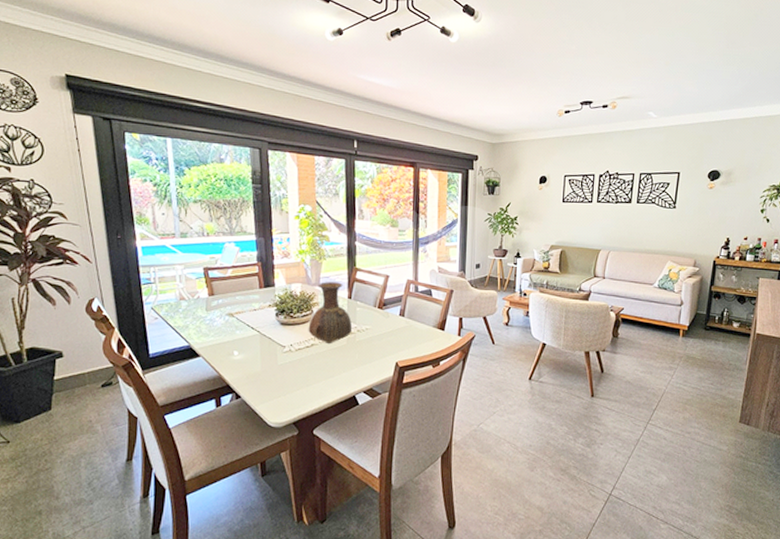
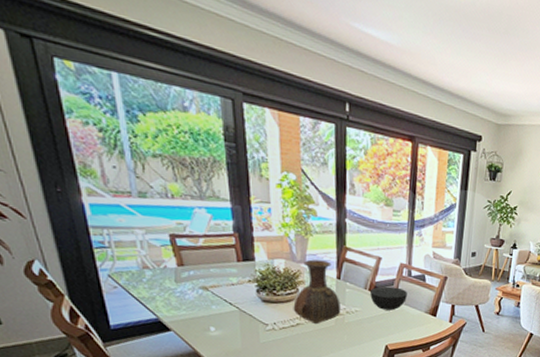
bowl: none [379,303,415,327] -> present [369,286,407,311]

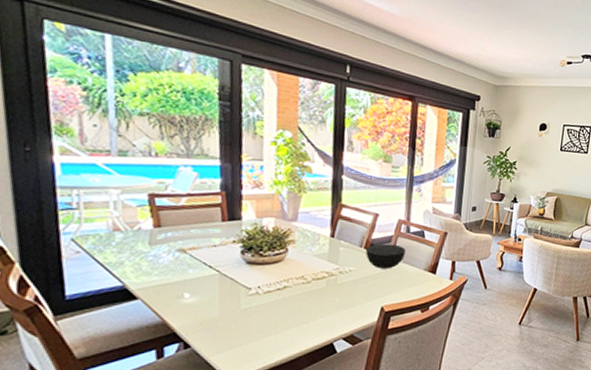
vase: present [293,259,341,324] -> none [280,217,334,286]

